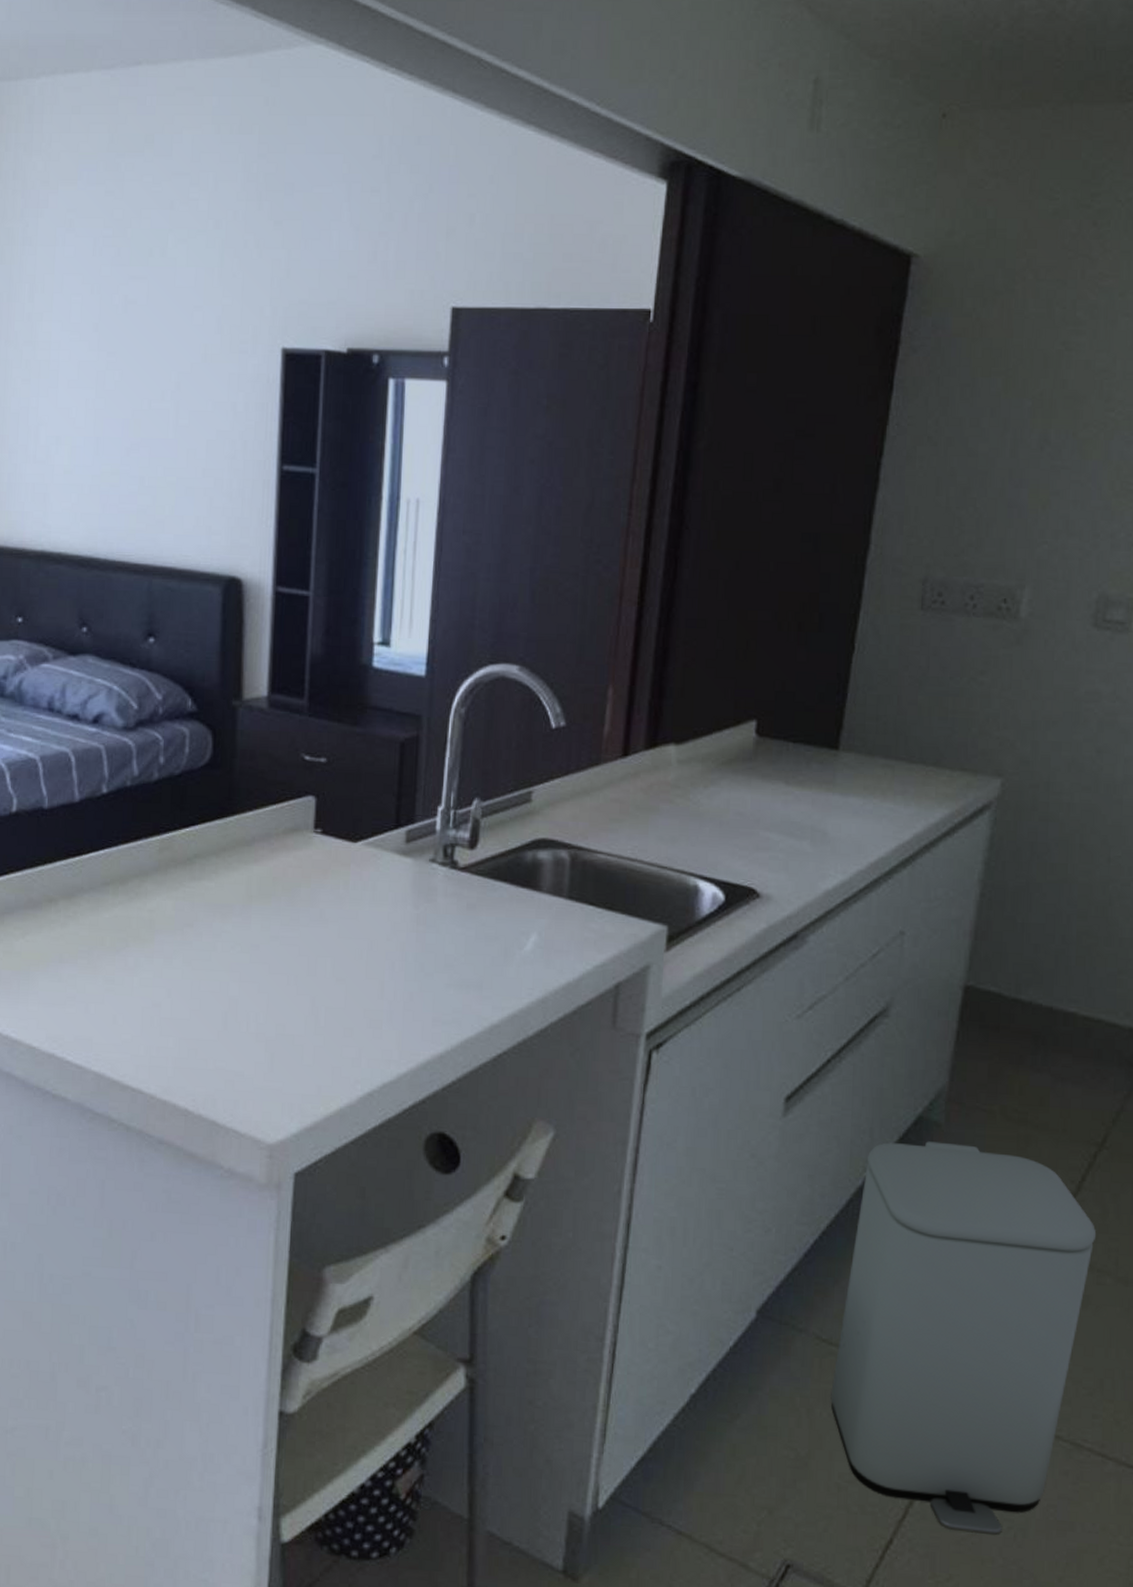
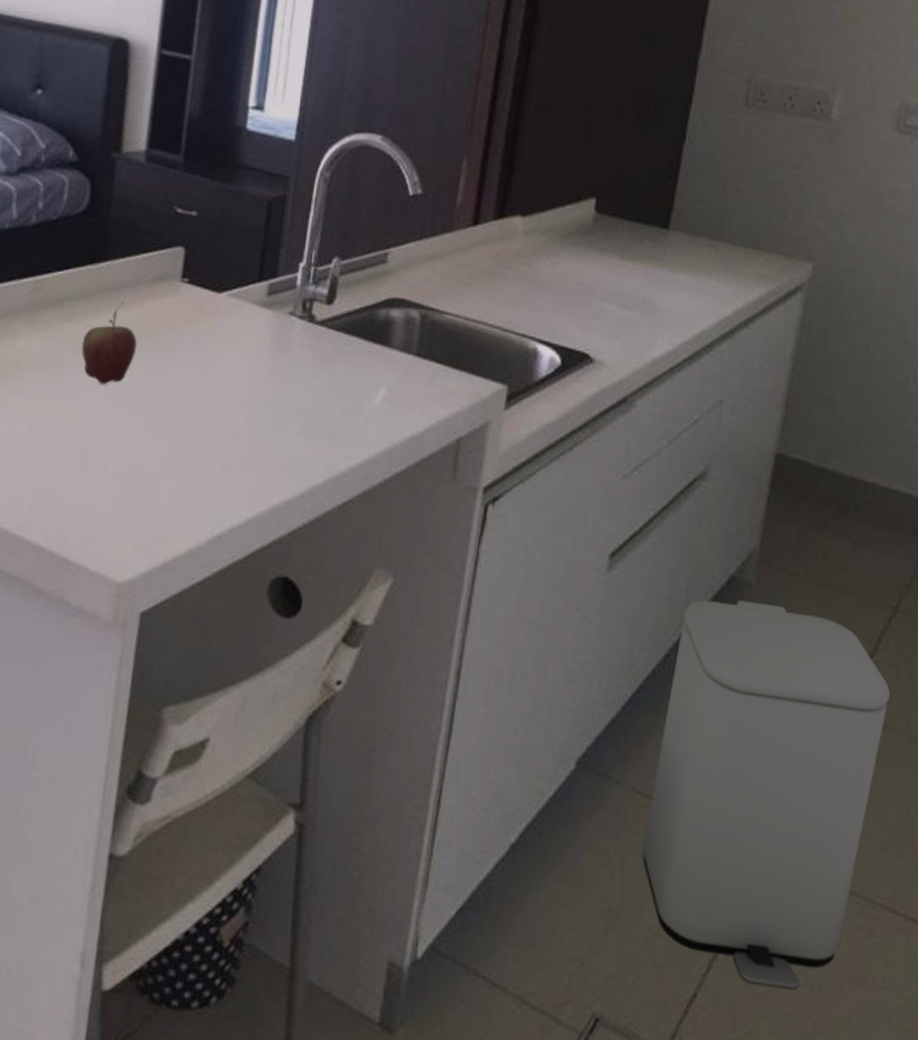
fruit: none [215,856,273,943] -> present [81,301,138,385]

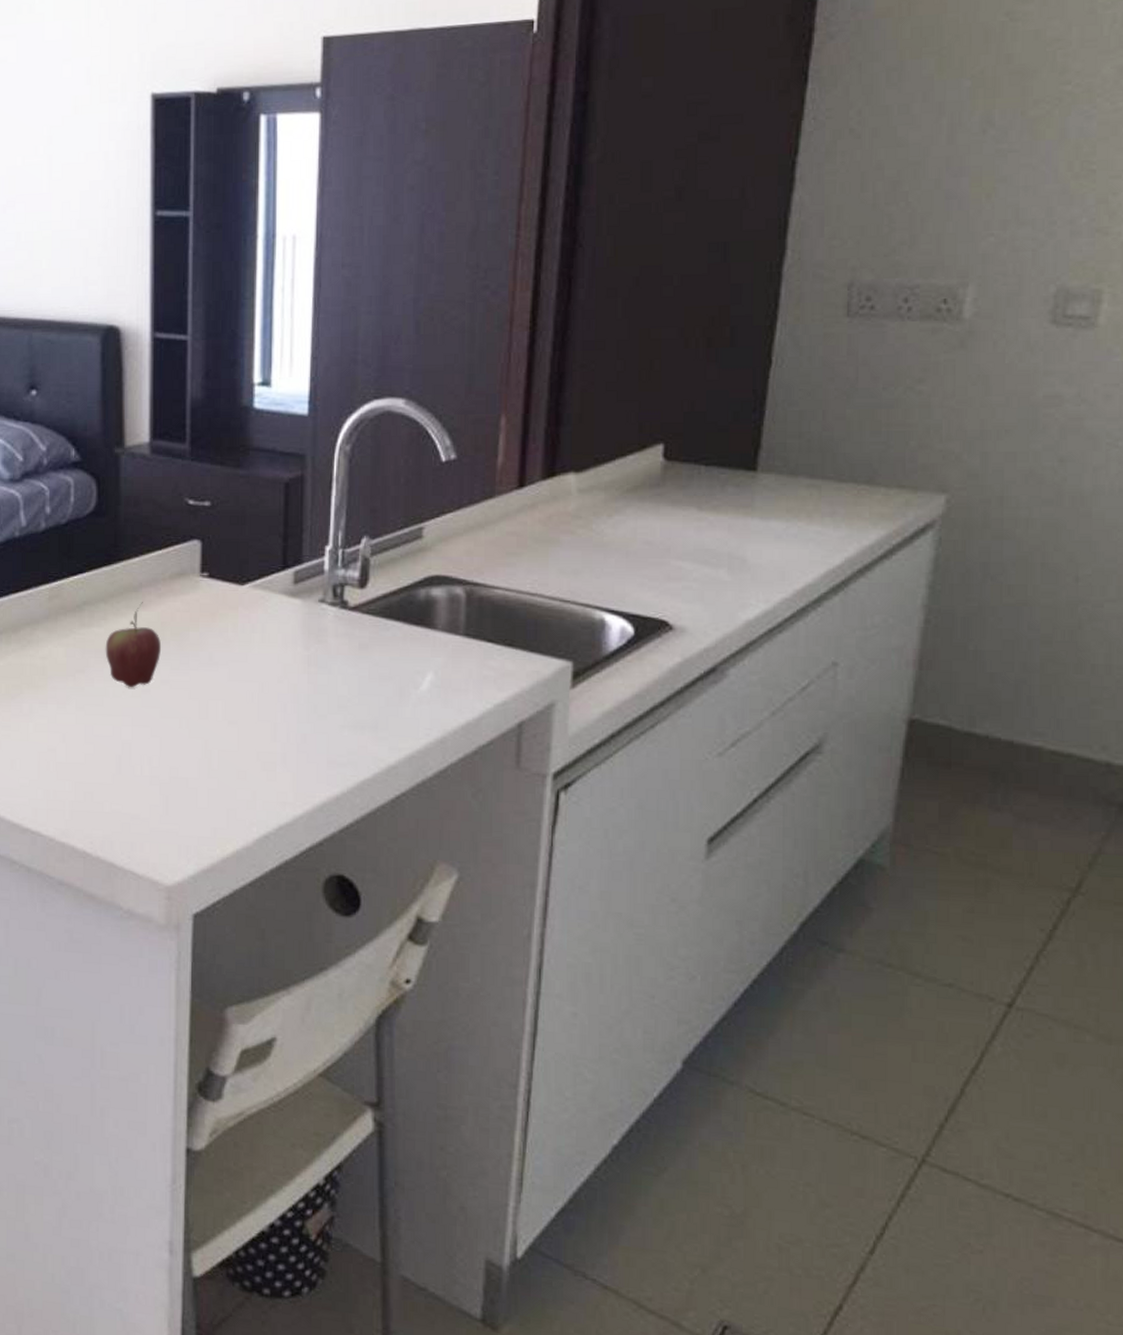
pedal bin: present [642,600,891,991] -> none [768,885,1073,1308]

